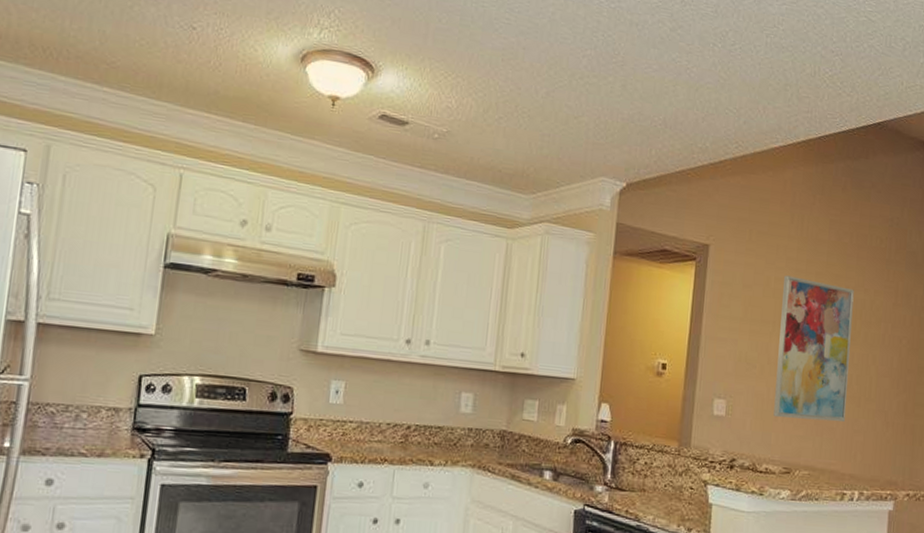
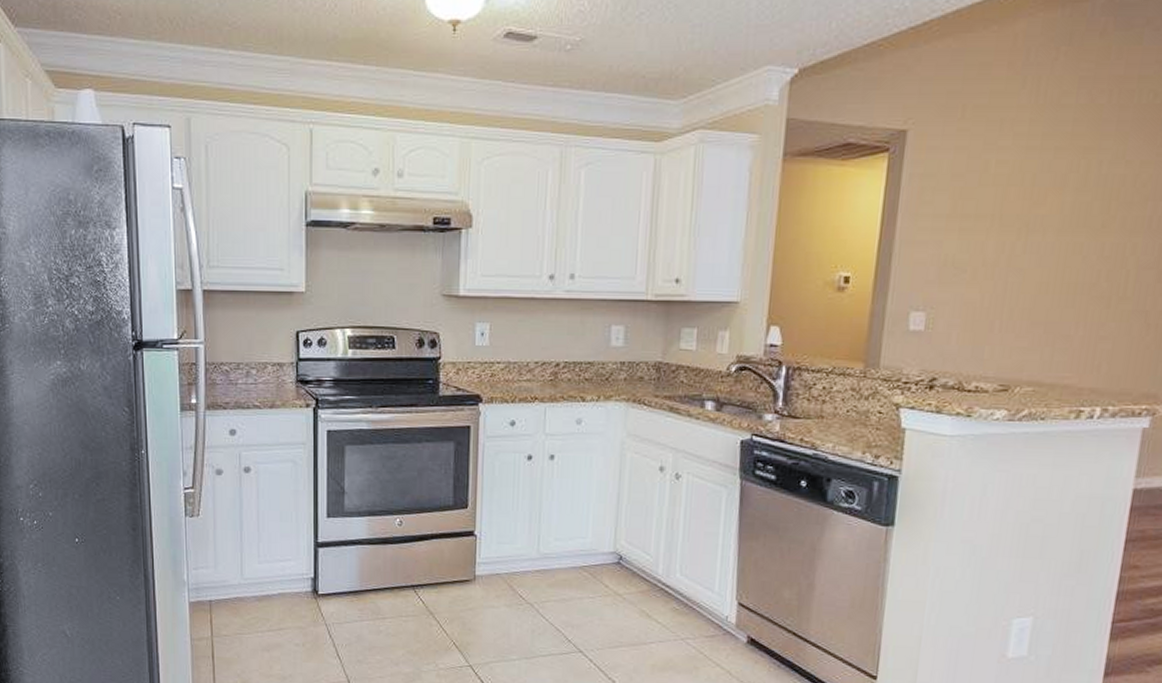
wall art: present [773,275,854,422] -> none [988,156,1110,328]

